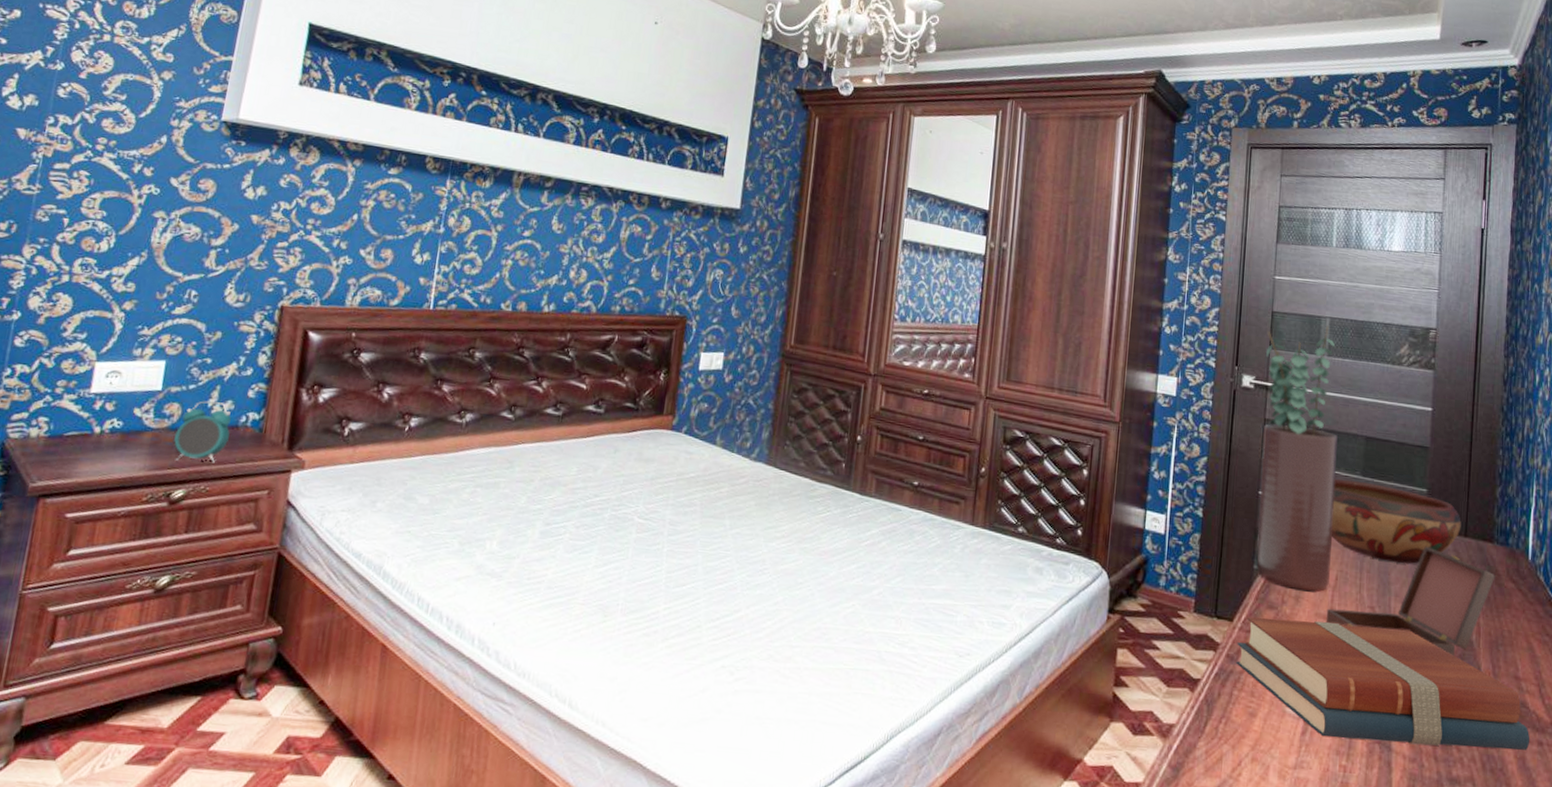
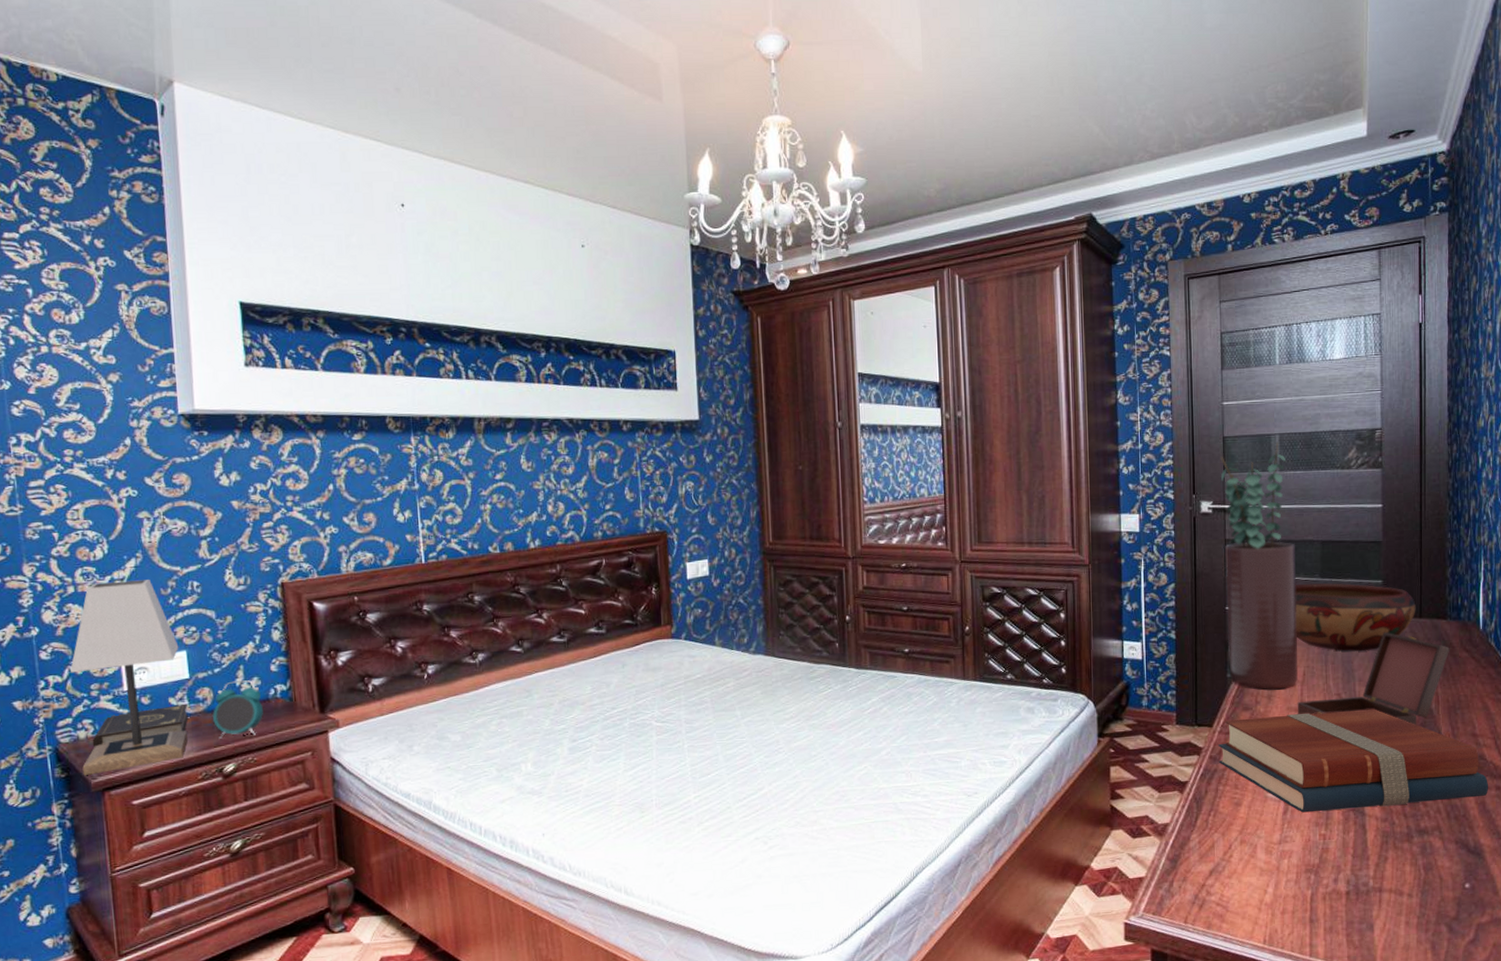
lamp: none [22,276,160,478] -> present [70,580,188,776]
book: none [41,416,152,448] -> present [92,703,188,747]

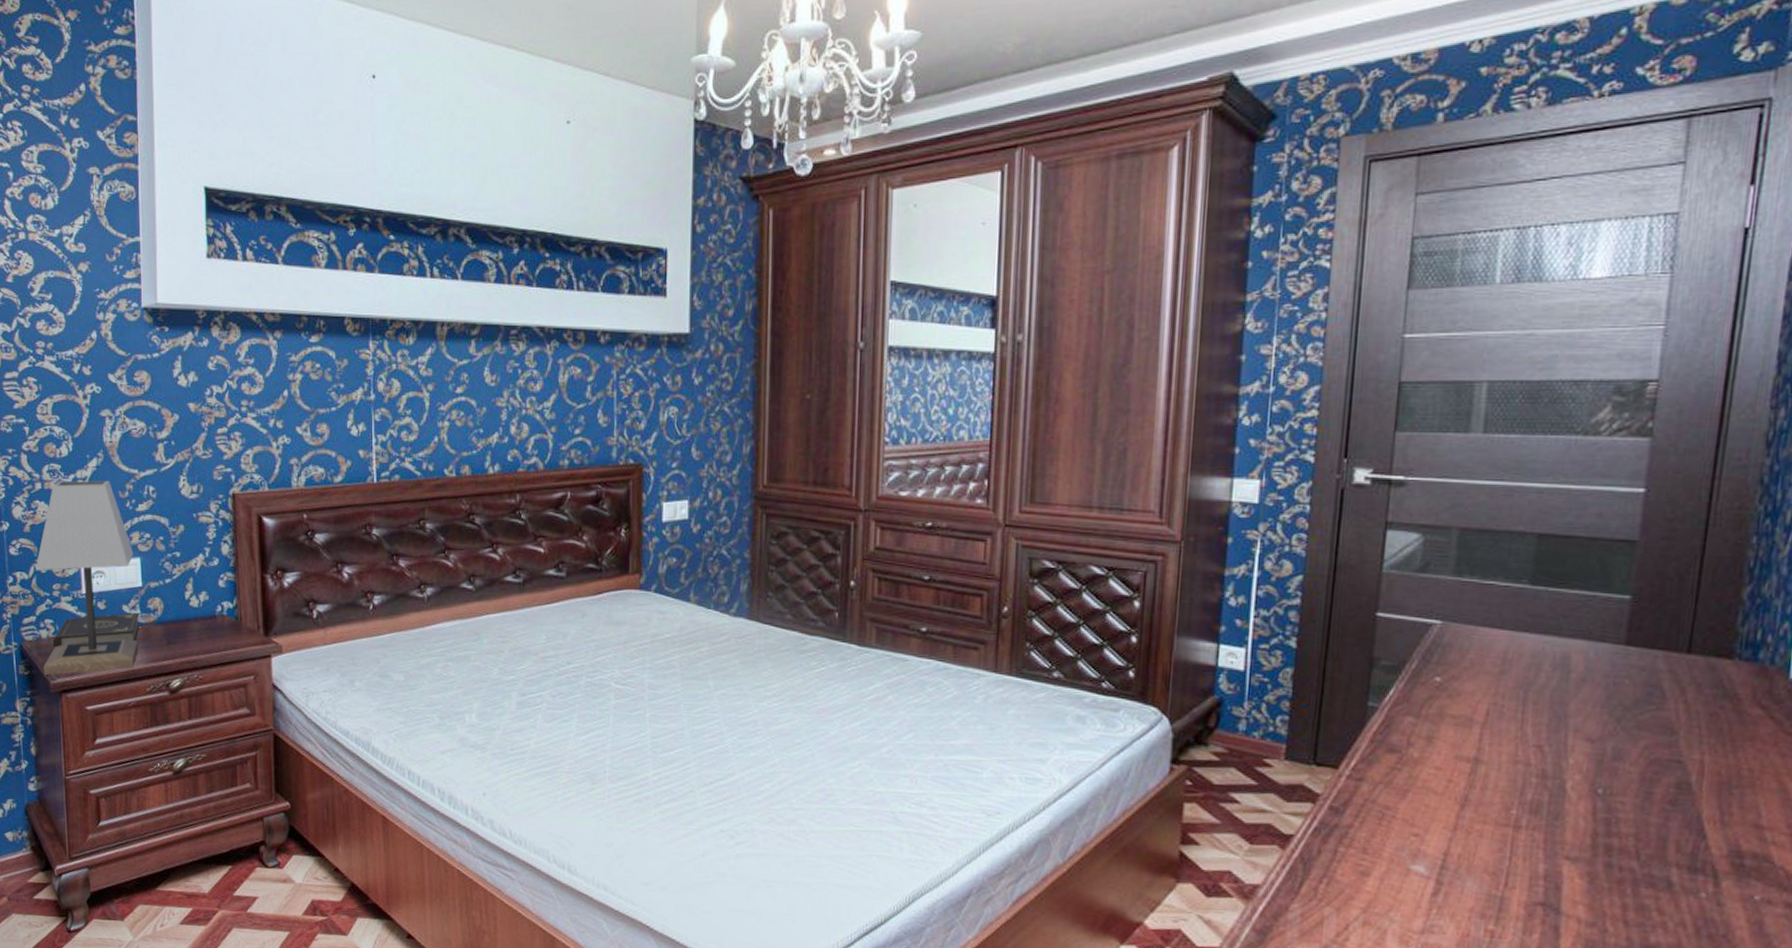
alarm clock: present [212,680,263,740] -> none [161,593,210,654]
books: present [1218,709,1489,813] -> none [1342,762,1773,914]
vase: present [1220,441,1298,690] -> none [1371,392,1495,730]
decorative bowl: present [1295,583,1416,651] -> none [1480,590,1684,691]
jewelry box: present [1297,632,1450,726] -> none [1470,668,1733,803]

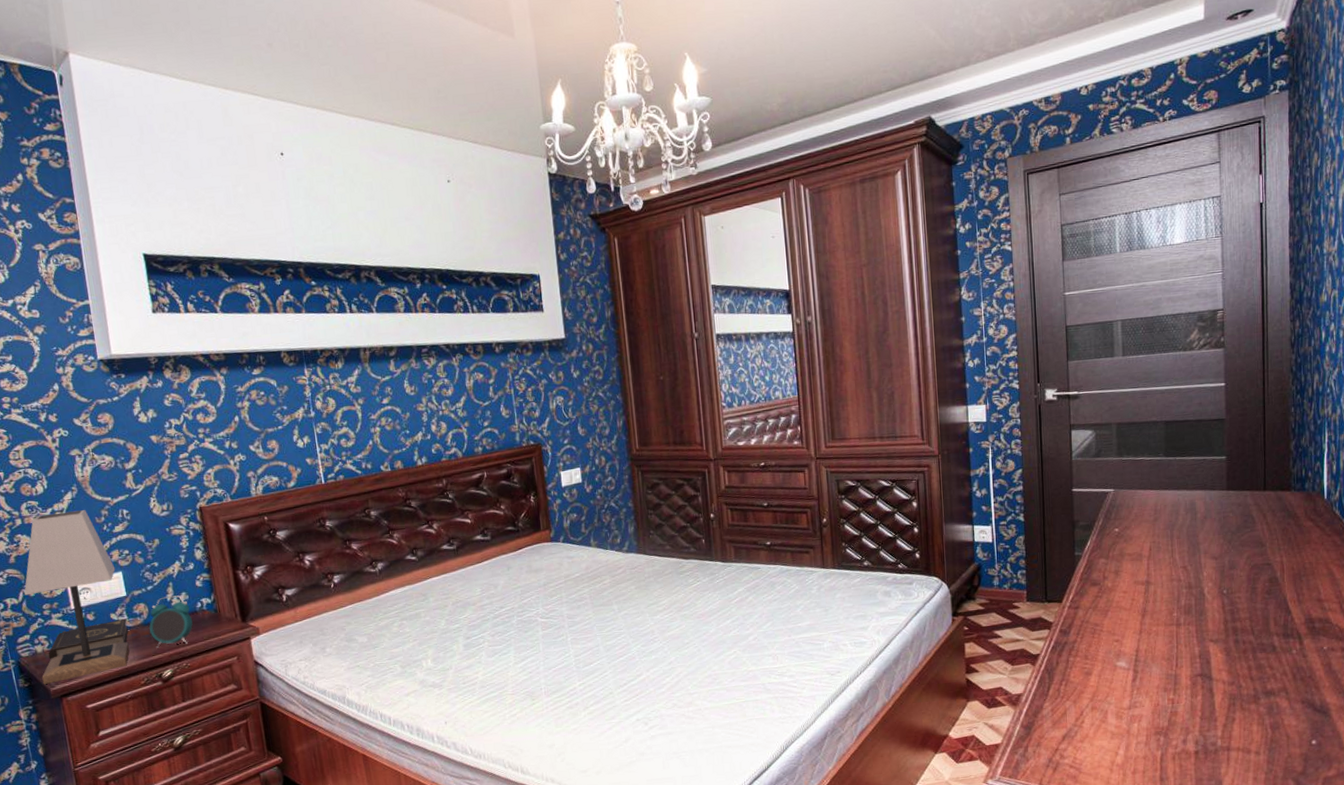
alarm clock: none [161,593,210,654] -> present [148,595,193,649]

